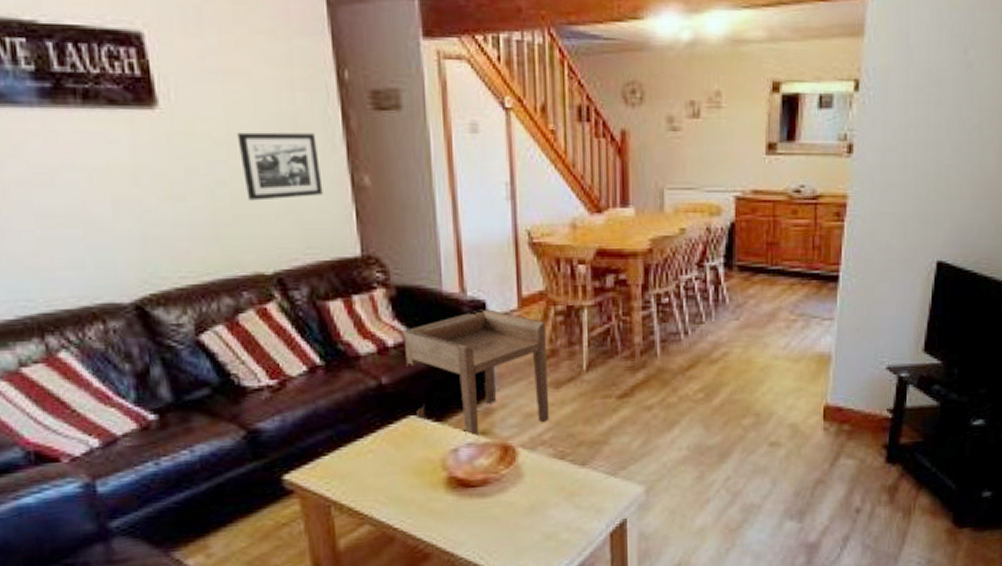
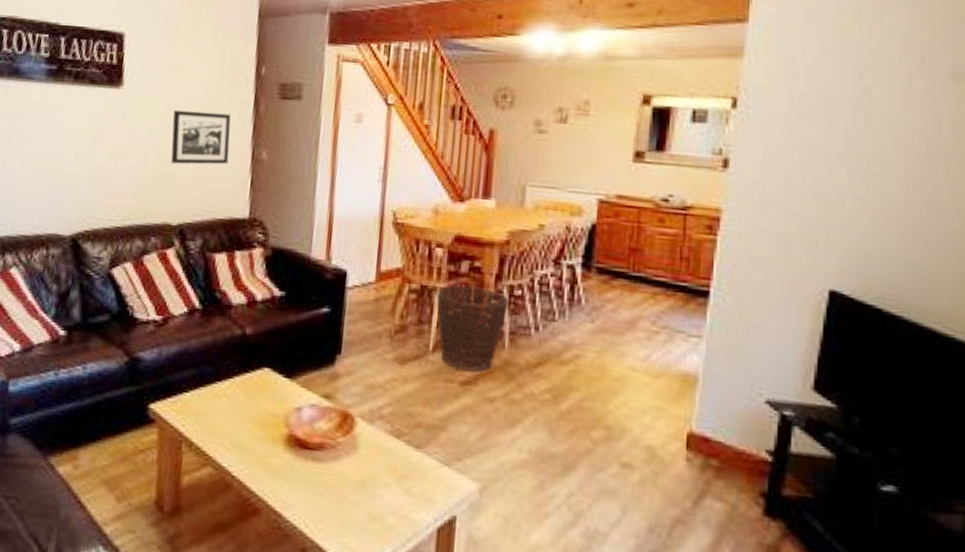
side table: present [403,309,550,438] -> none [269,278,399,401]
basket: none [584,299,658,385] -> present [436,284,510,372]

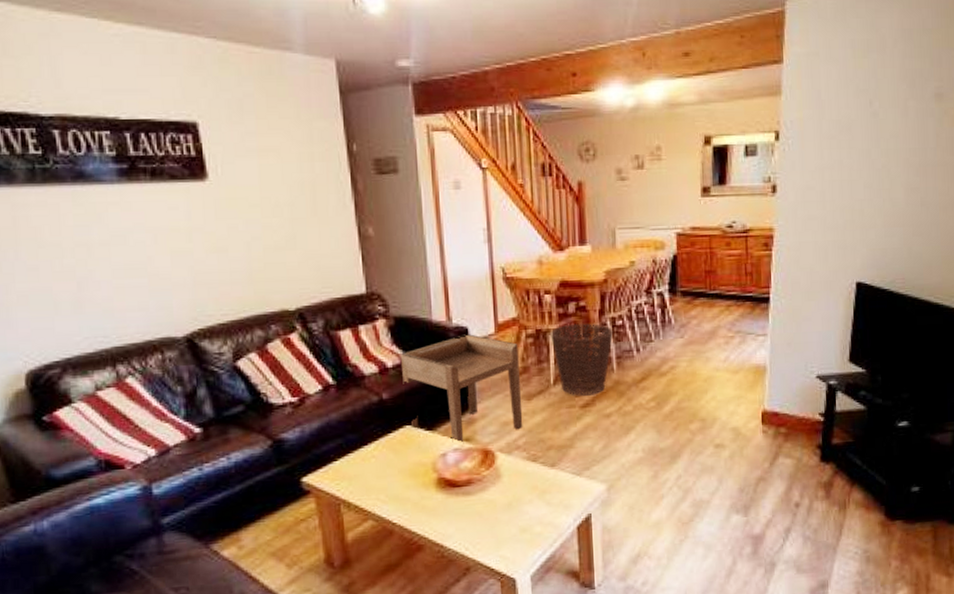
picture frame: present [171,109,231,165] -> none [268,195,336,251]
side table: none [269,278,399,401] -> present [400,334,523,444]

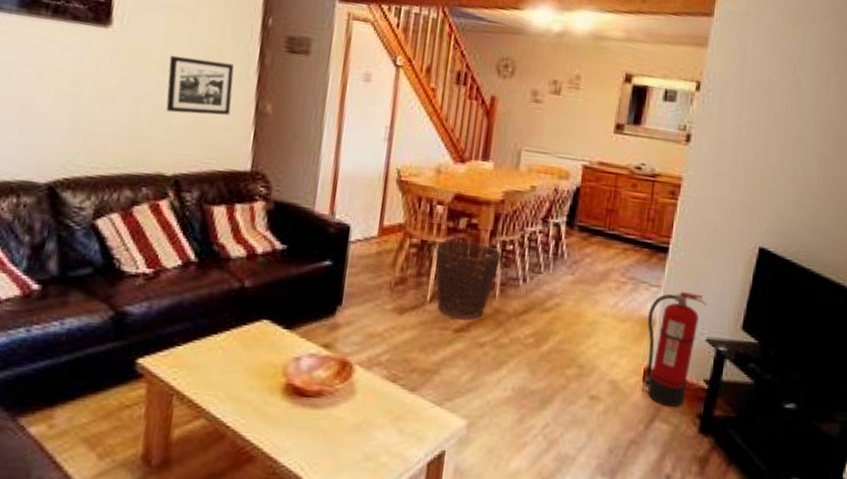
picture frame: none [268,195,336,251] -> present [166,55,234,116]
side table: present [400,334,523,444] -> none [269,232,400,351]
fire extinguisher: none [758,335,813,443] -> present [643,291,707,407]

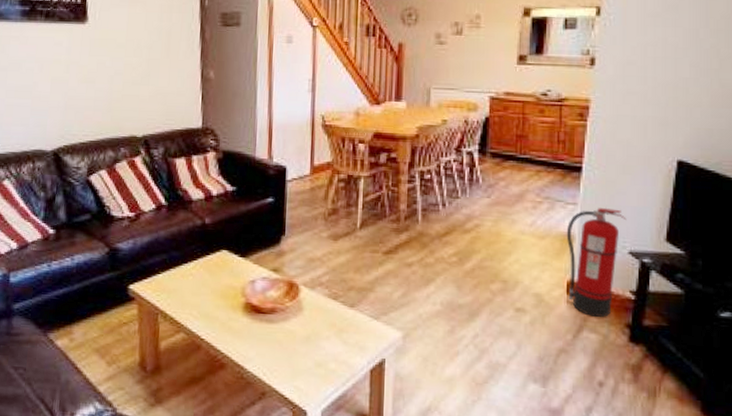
picture frame: present [166,55,234,116] -> none [132,39,182,86]
basket: present [435,239,502,320] -> none [361,173,421,243]

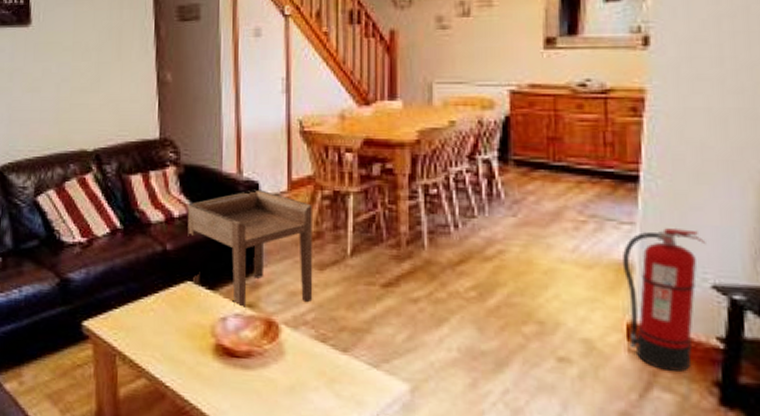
side table: none [224,173,330,274] -> present [187,189,313,310]

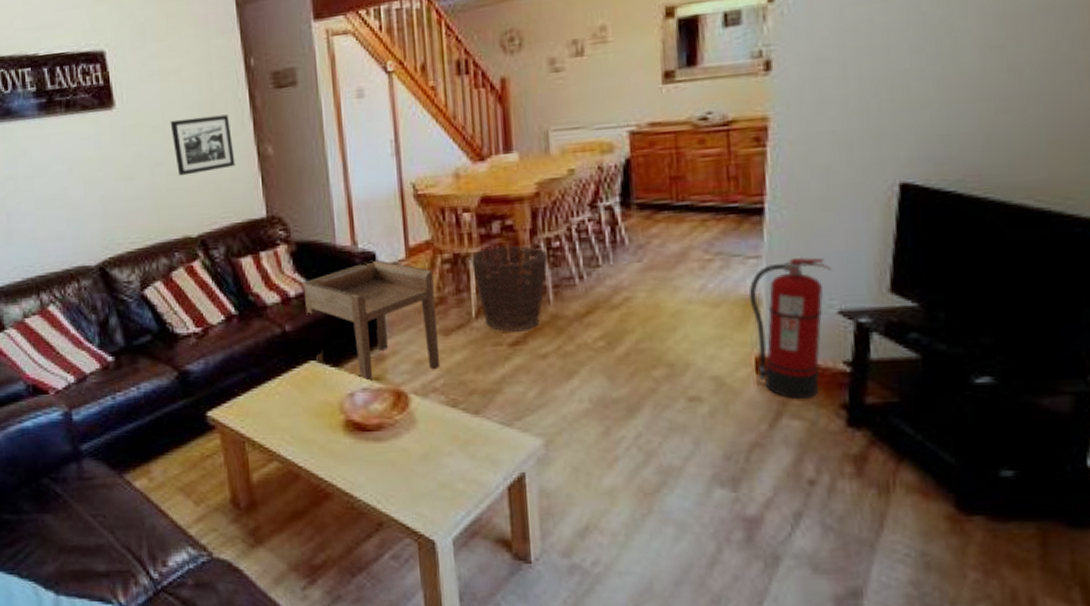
picture frame: none [79,40,136,93] -> present [170,114,236,176]
basket: none [350,187,426,274] -> present [470,245,549,332]

